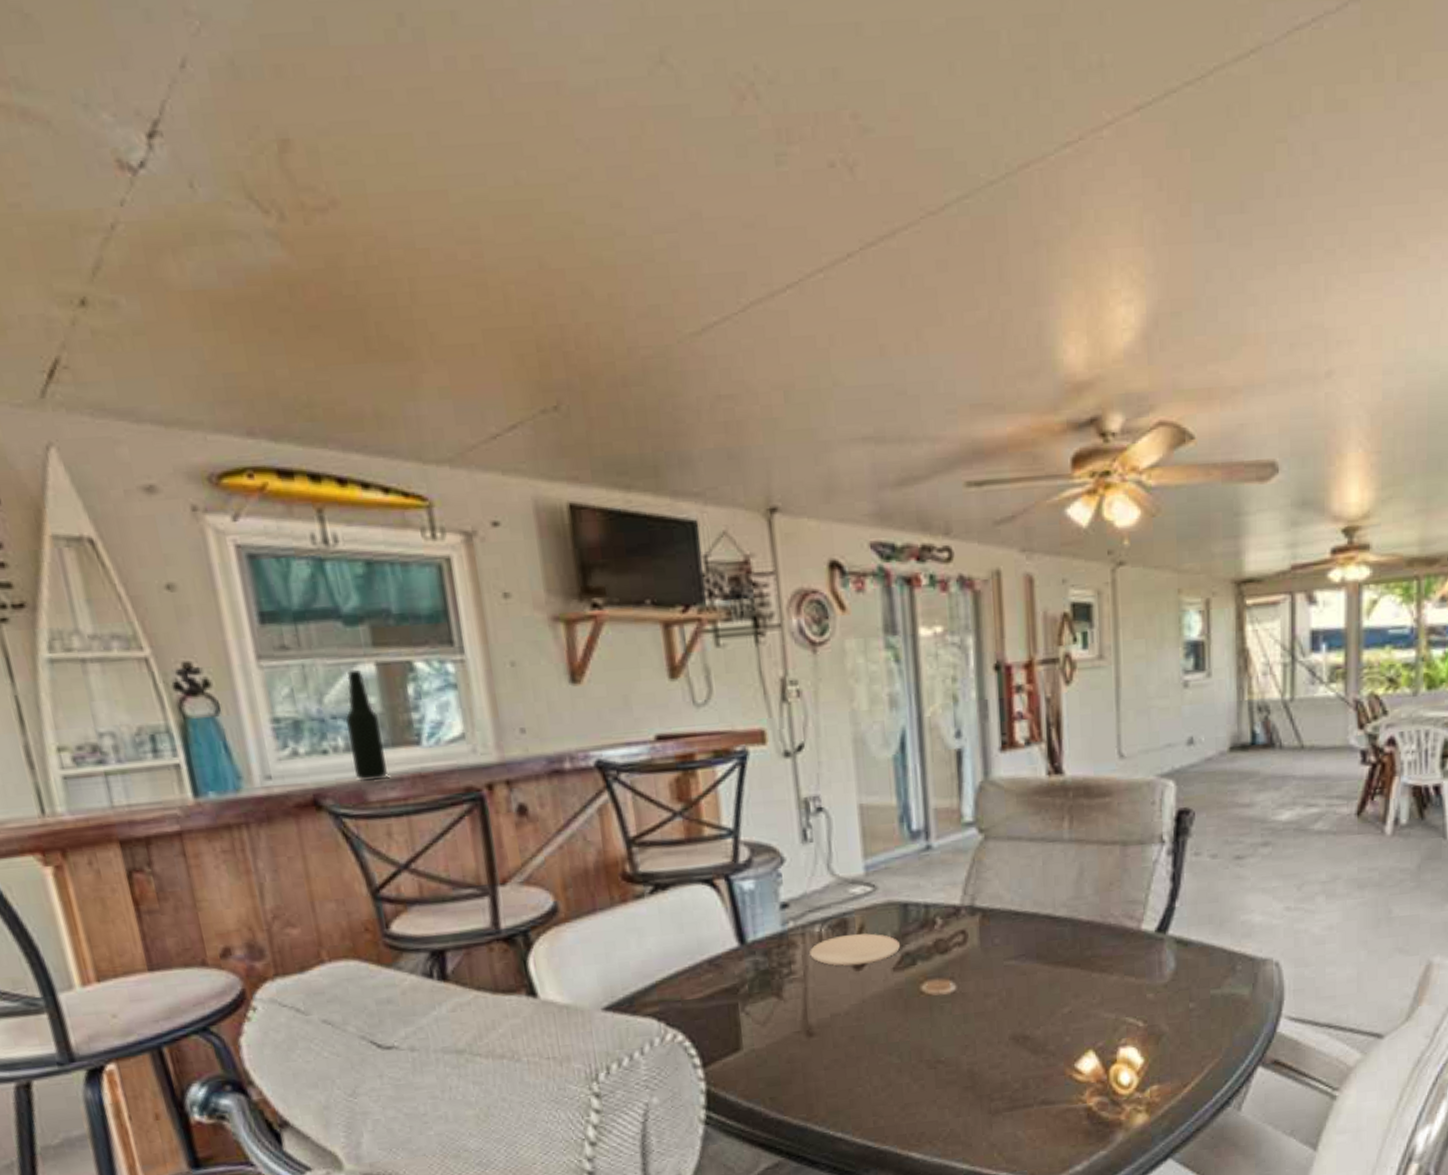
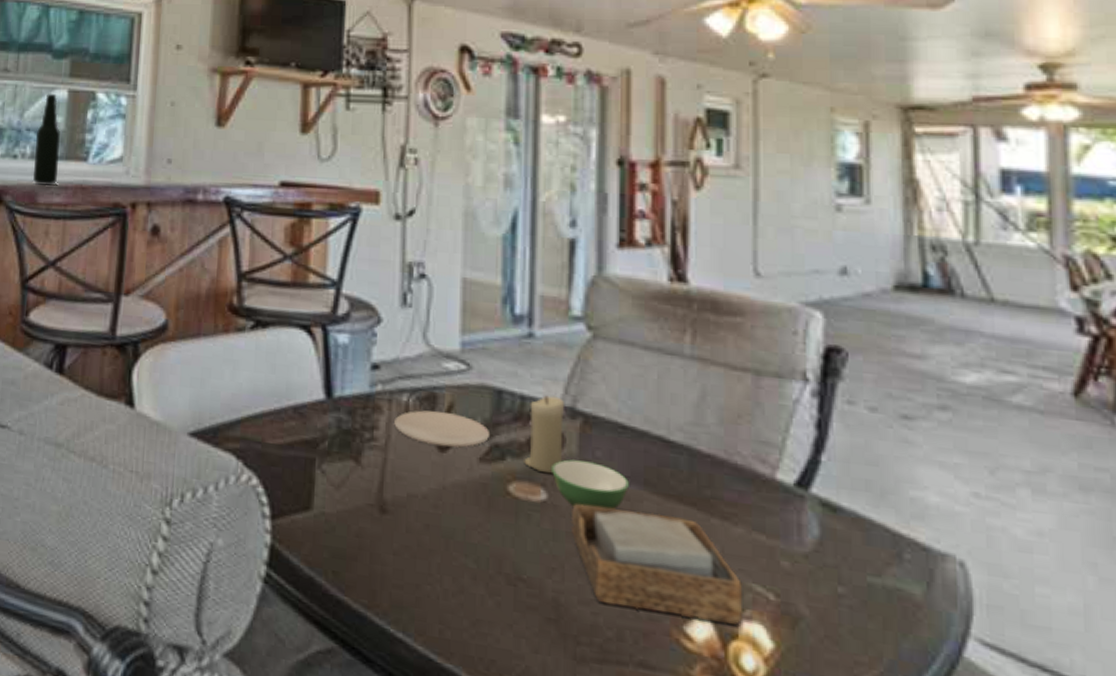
candle: none [933,898,967,968] -> present [524,395,564,474]
bowl: none [957,949,1026,991] -> present [550,459,630,511]
napkin holder: none [978,978,1120,1063] -> present [572,504,744,626]

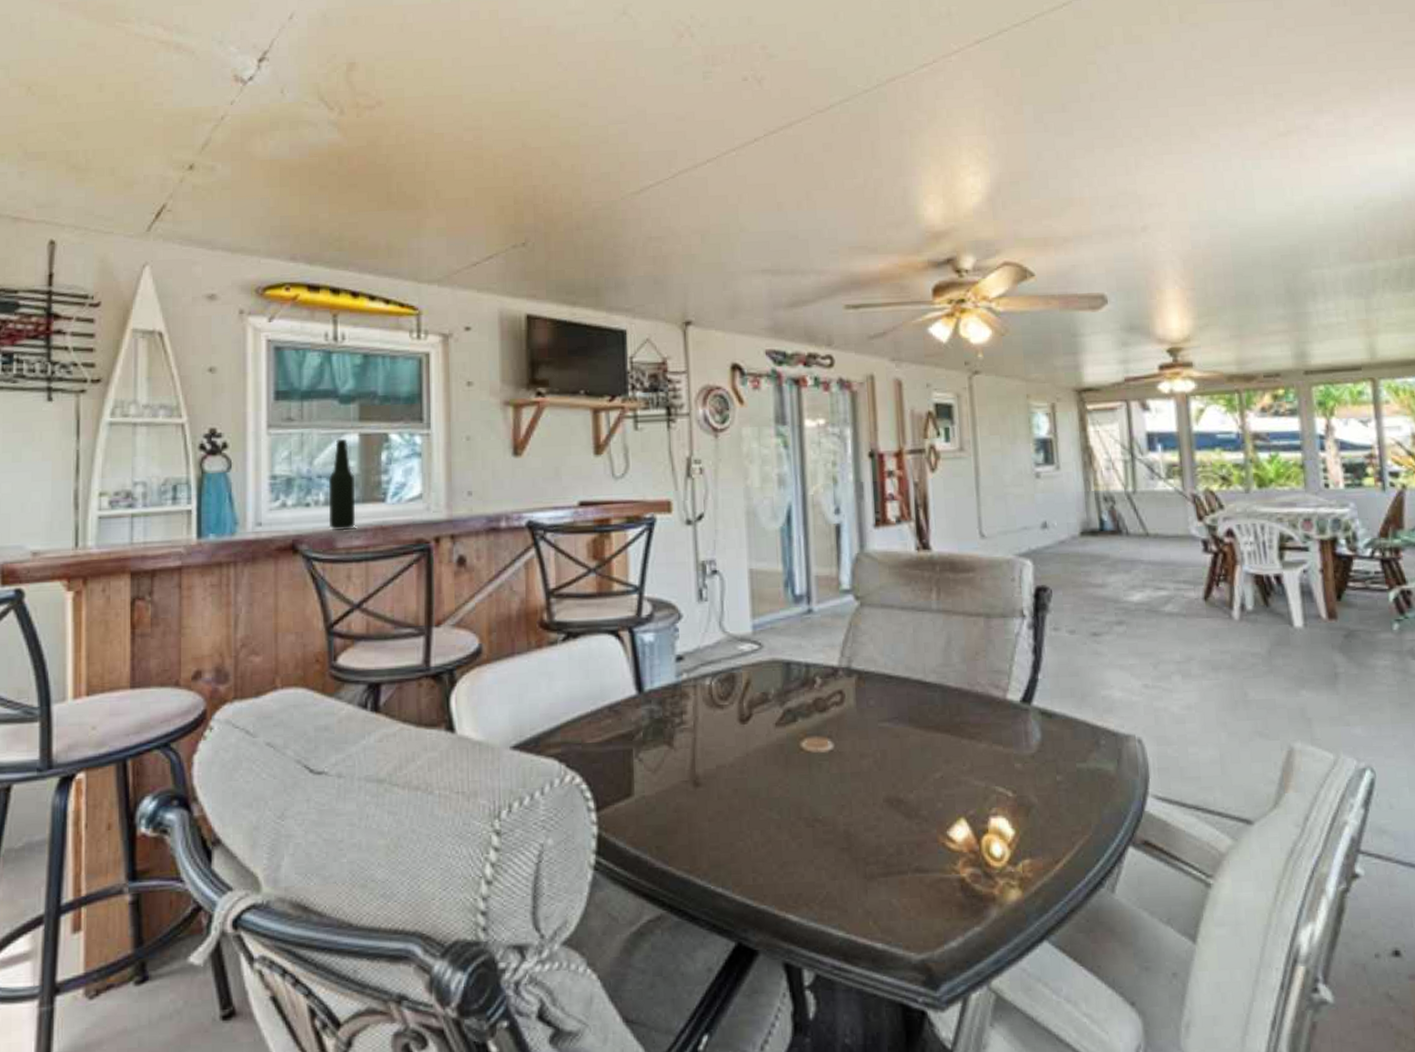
plate: present [394,410,491,448] -> none [700,688,783,720]
candle: present [524,395,564,474] -> none [812,660,844,727]
bowl: present [550,459,630,511] -> none [834,710,899,751]
napkin holder: present [572,504,744,626] -> none [854,743,991,827]

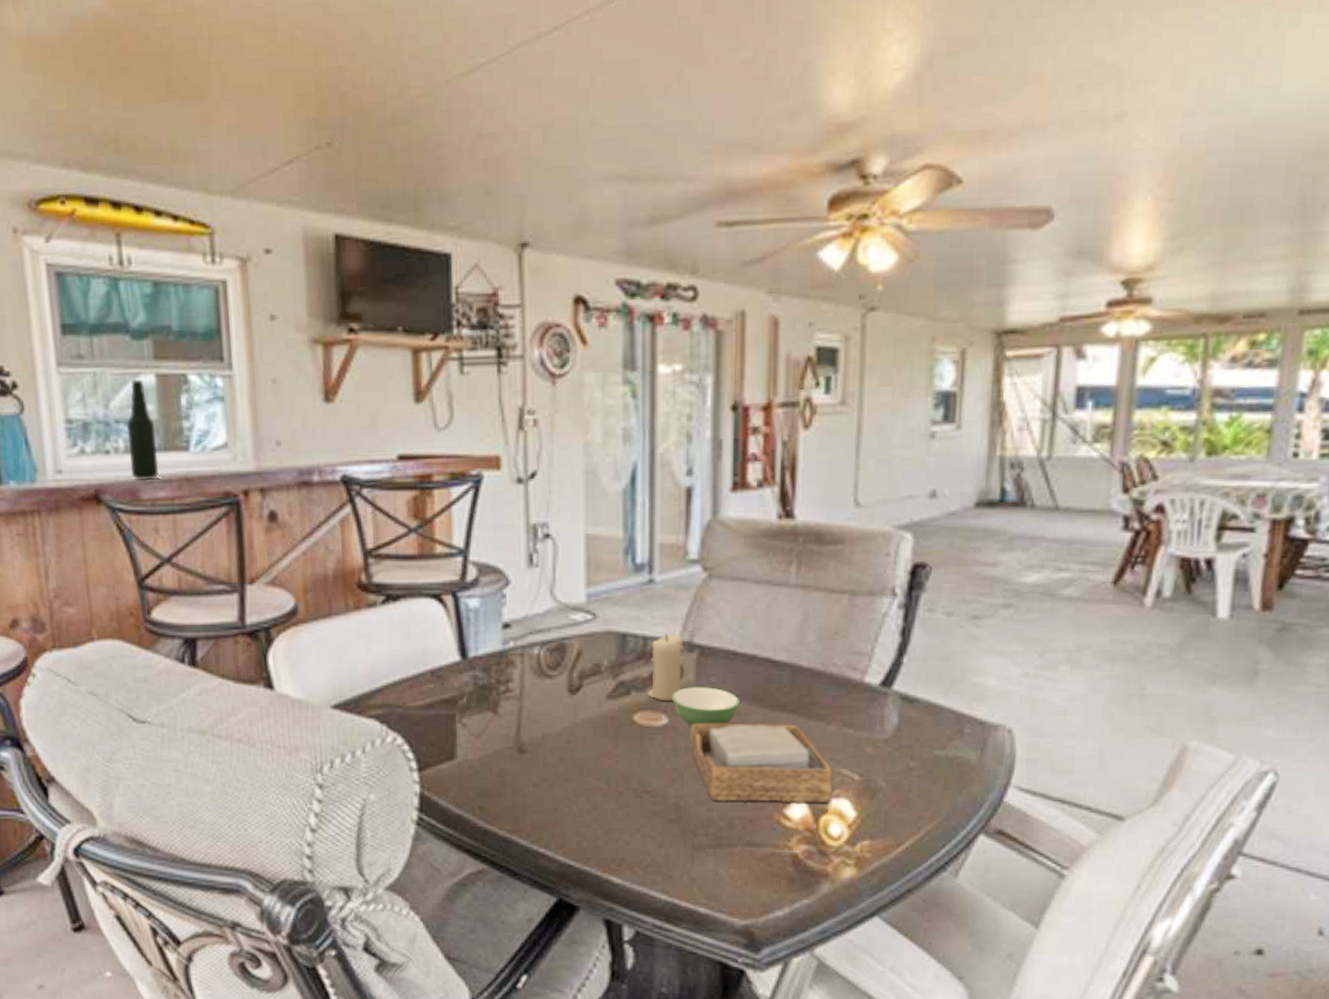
candle: none [812,660,844,727] -> present [647,634,682,702]
bowl: none [834,710,899,751] -> present [671,687,741,726]
napkin holder: none [854,743,991,827] -> present [690,723,833,804]

